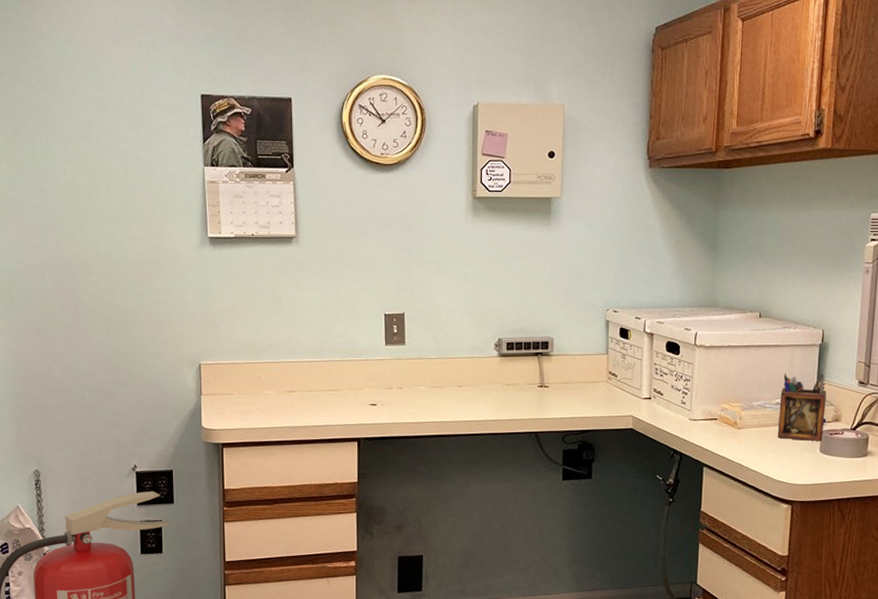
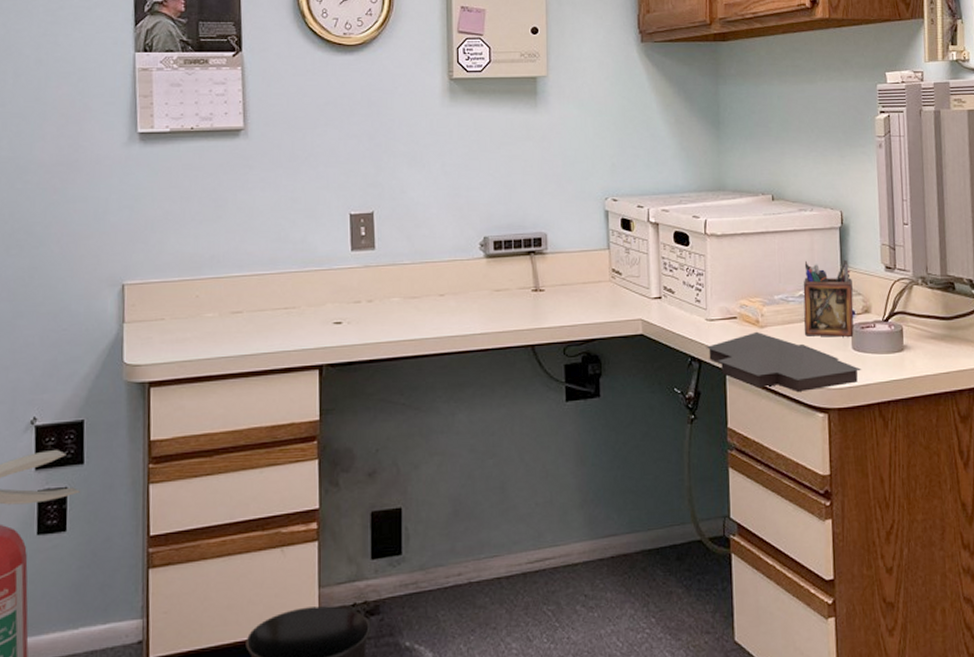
papers: none [687,432,827,486] -> present [706,331,862,393]

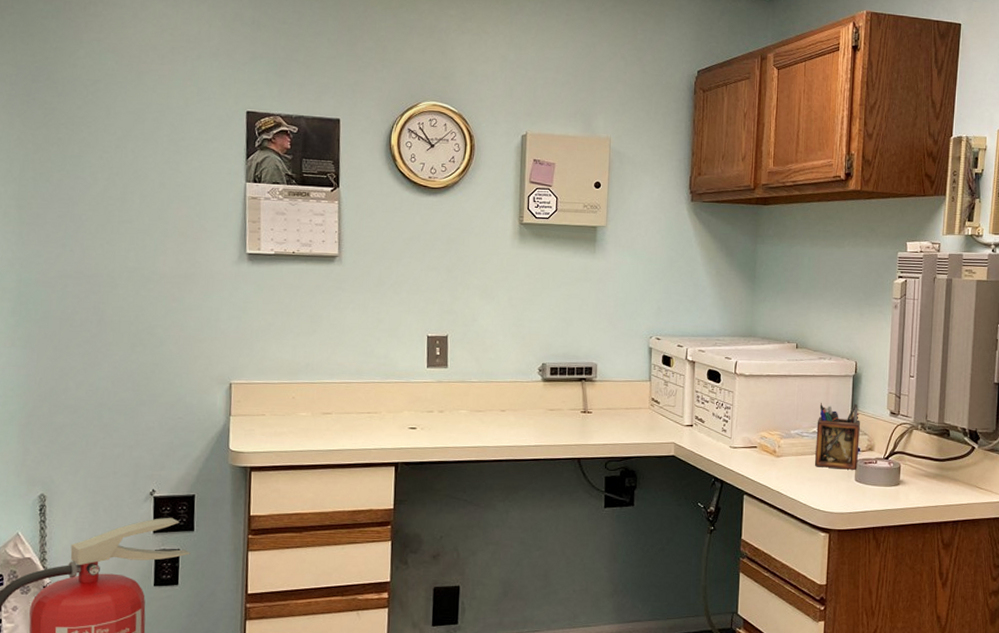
papers: present [706,331,862,393] -> none [728,460,862,514]

